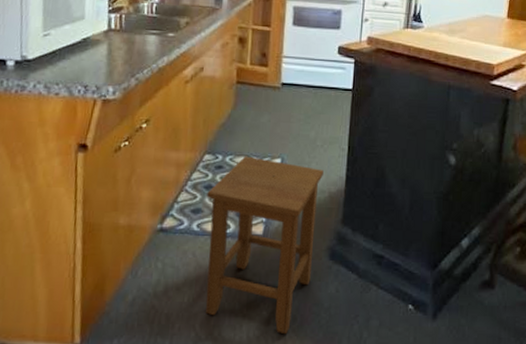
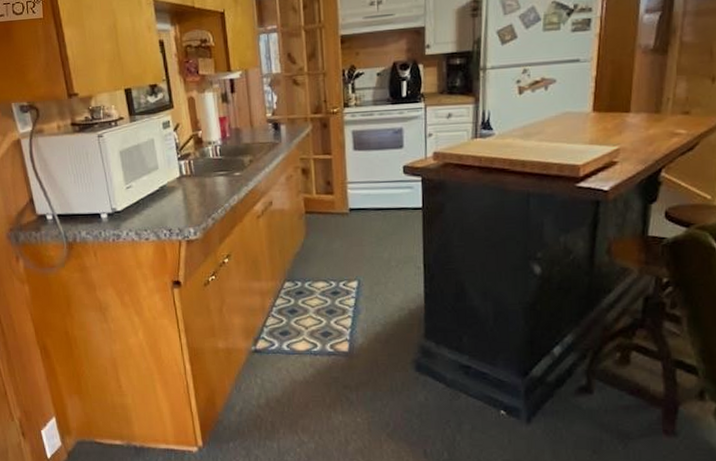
stool: present [205,156,324,334] -> none [292,281,401,437]

